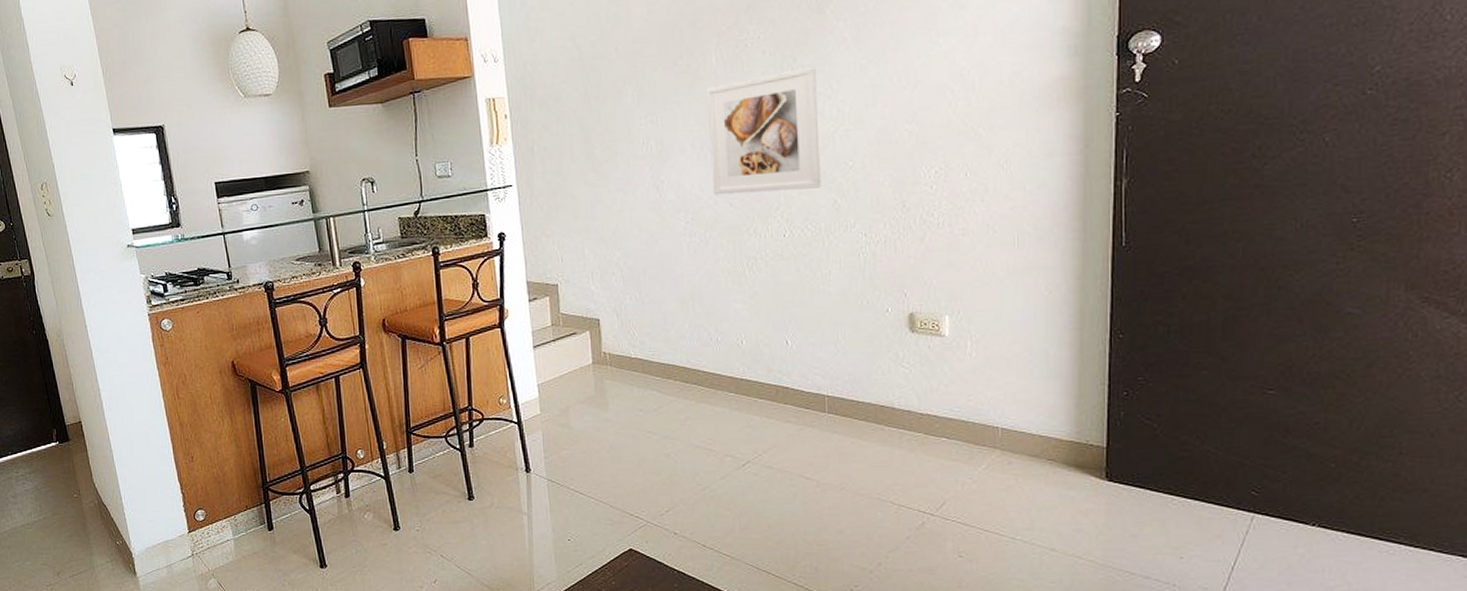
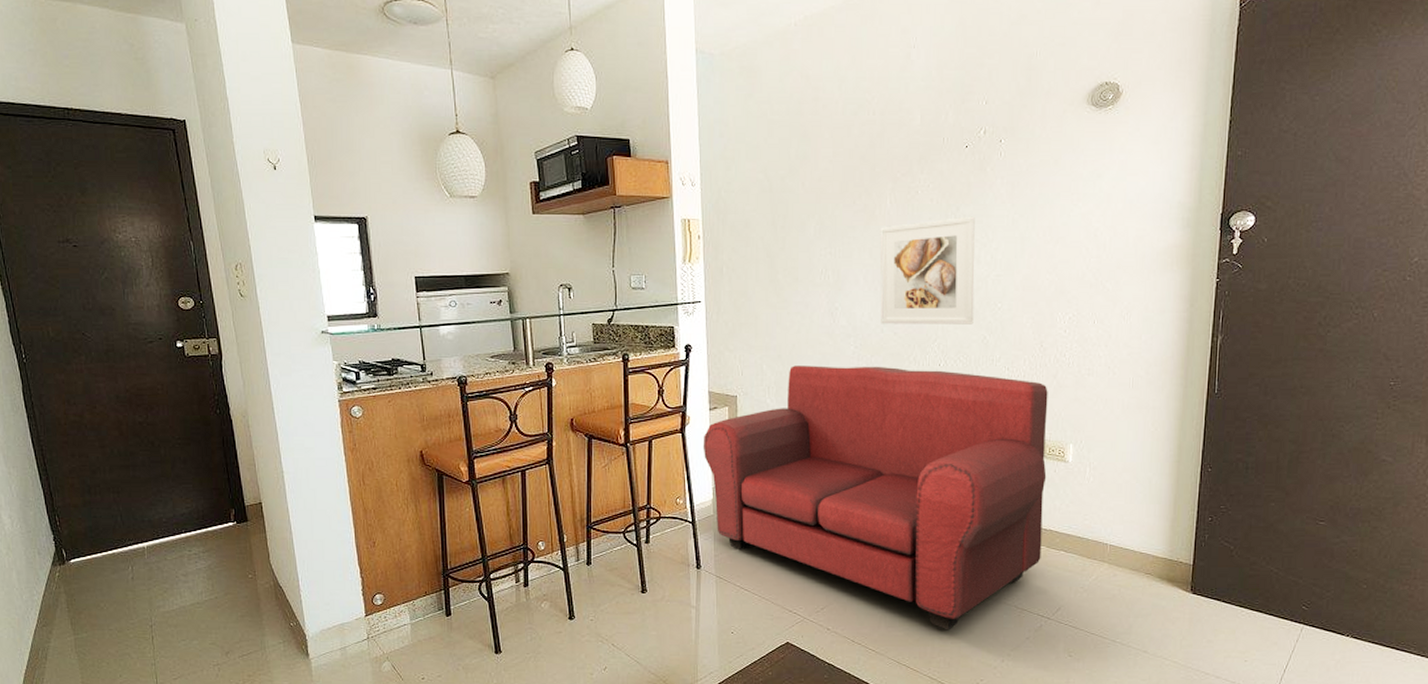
loveseat: none [524,241,919,531] -> present [703,365,1048,630]

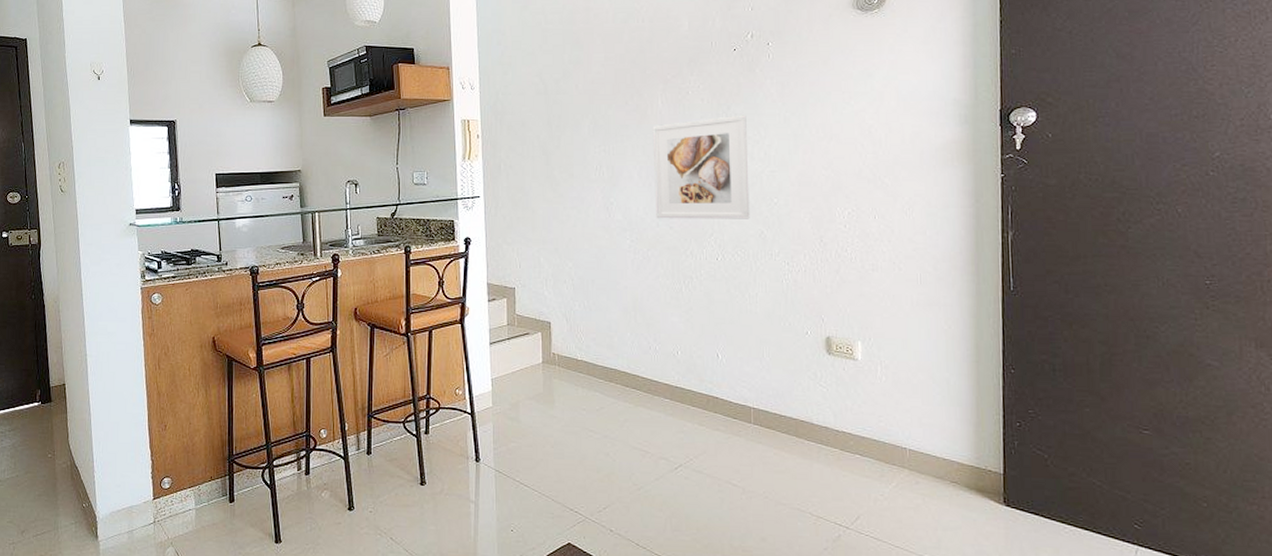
loveseat: present [703,365,1048,630] -> none [481,258,835,537]

